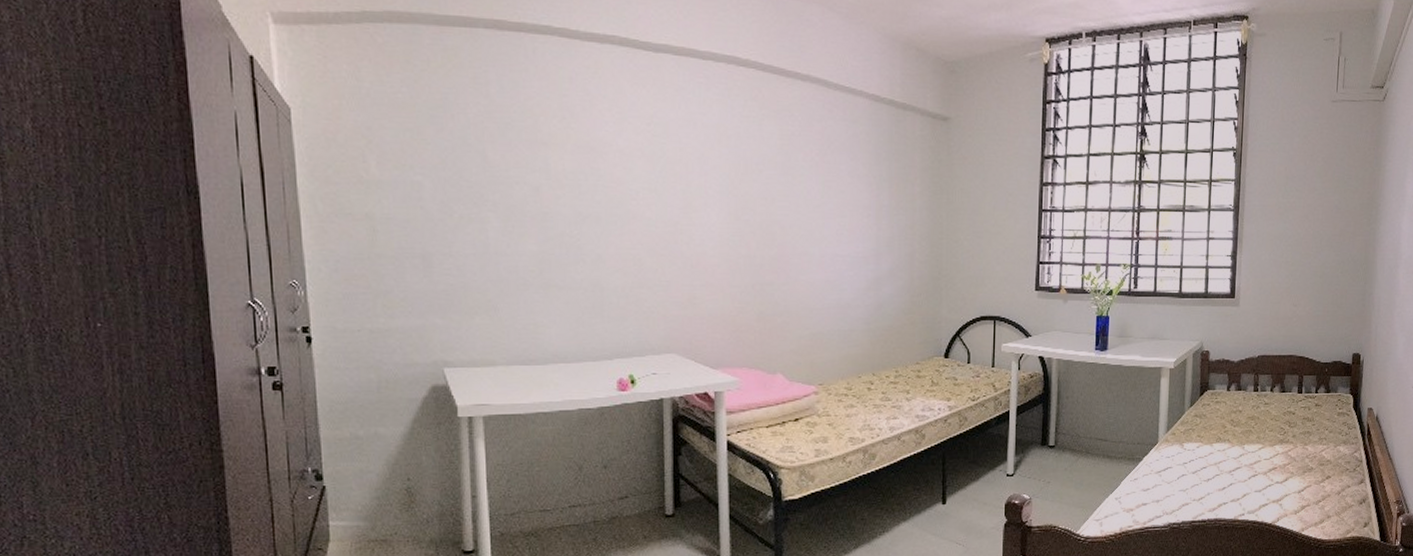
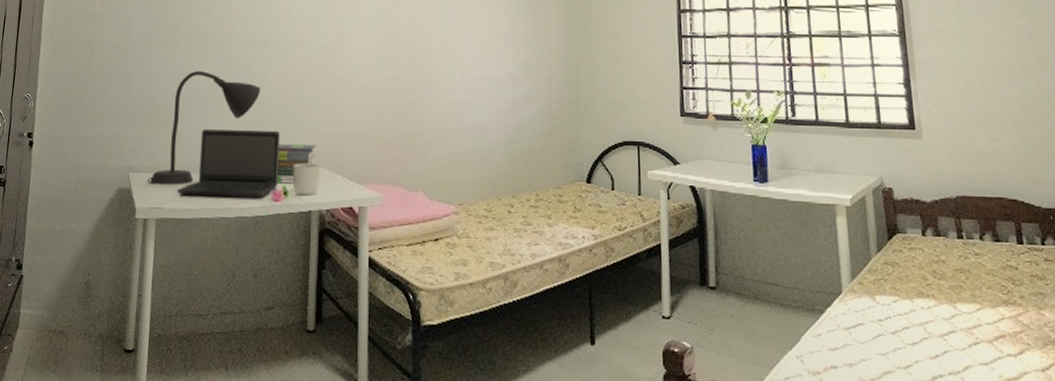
desk lamp: none [467,250,595,380] -> present [147,71,260,186]
laptop: none [505,317,624,389] -> present [177,129,281,197]
books: none [622,330,665,372] -> present [277,144,317,184]
mug: none [639,349,670,383] -> present [292,163,320,196]

